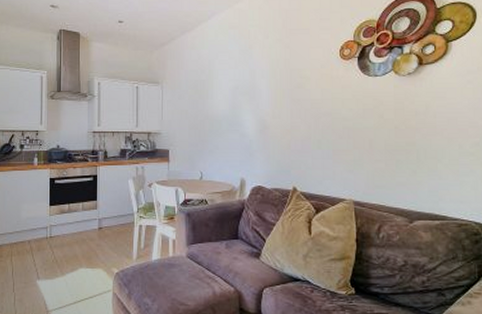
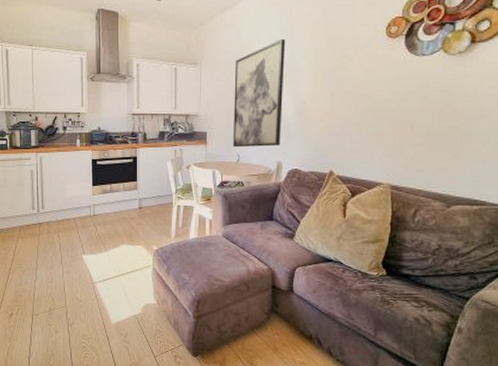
wall art: none [196,59,245,165] -> present [233,38,286,148]

